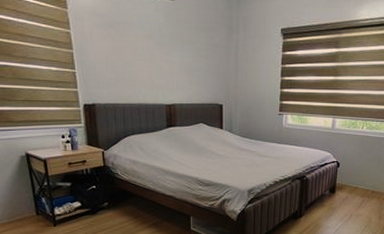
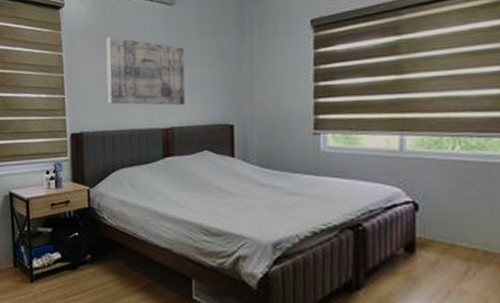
wall art: none [112,21,185,87] -> present [105,37,186,106]

